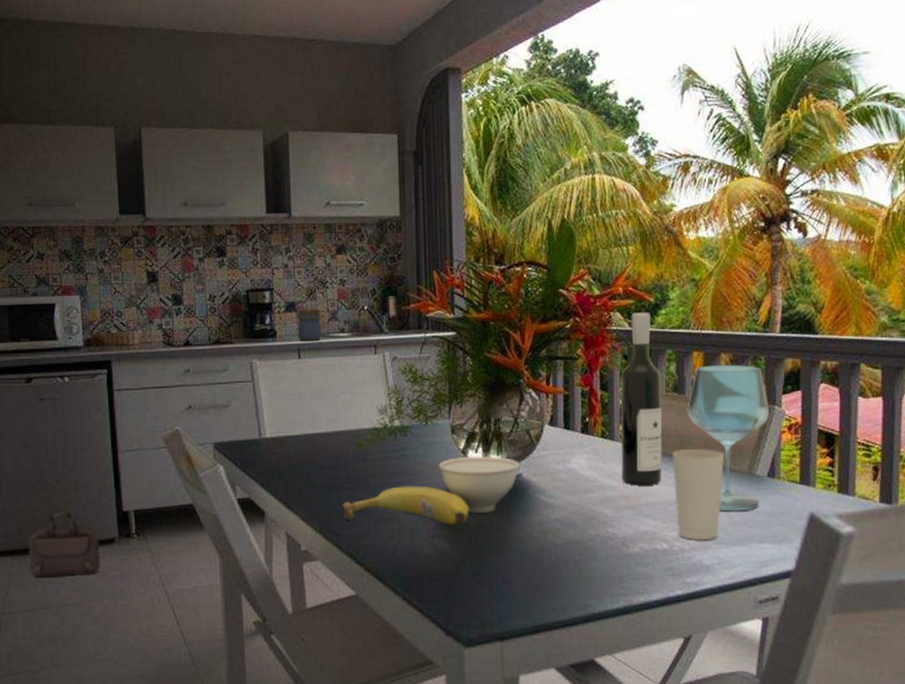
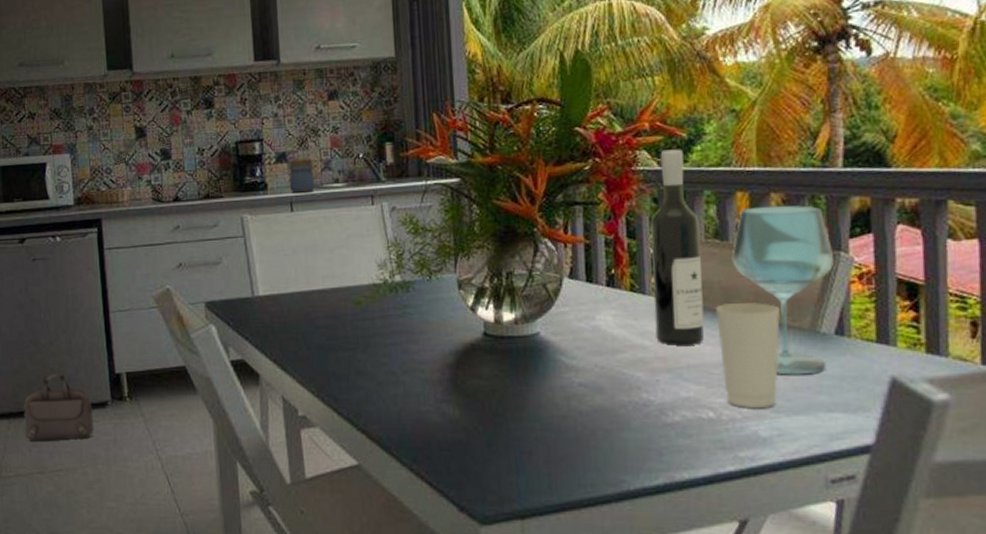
fruit: present [343,486,469,526] -> none [341,346,481,390]
bowl: present [438,456,520,514] -> none [444,313,536,377]

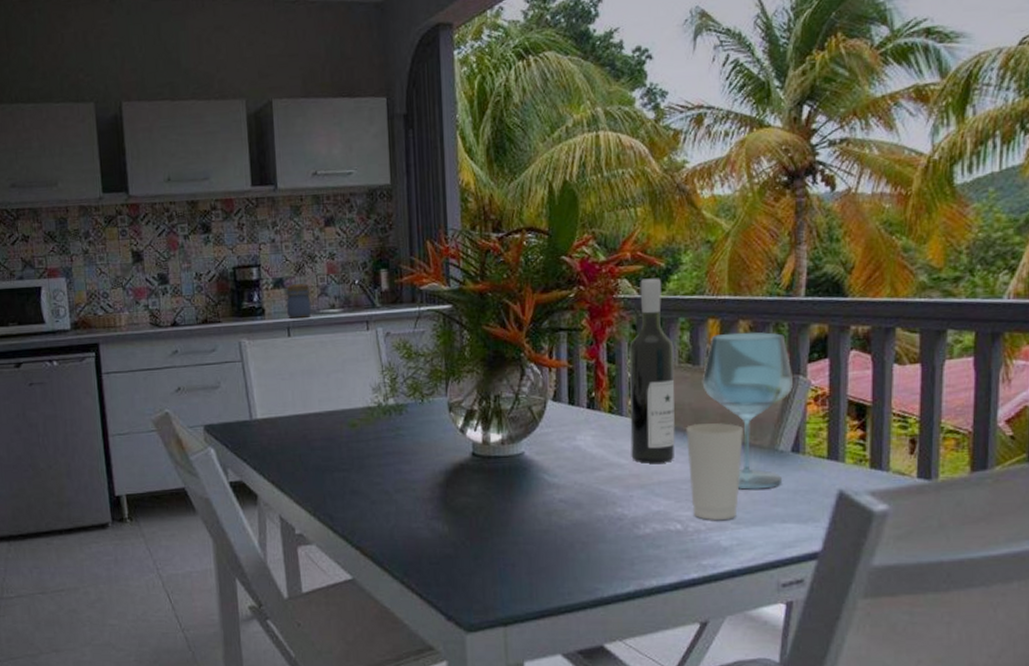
handbag: present [23,365,94,441] -> none [23,489,95,563]

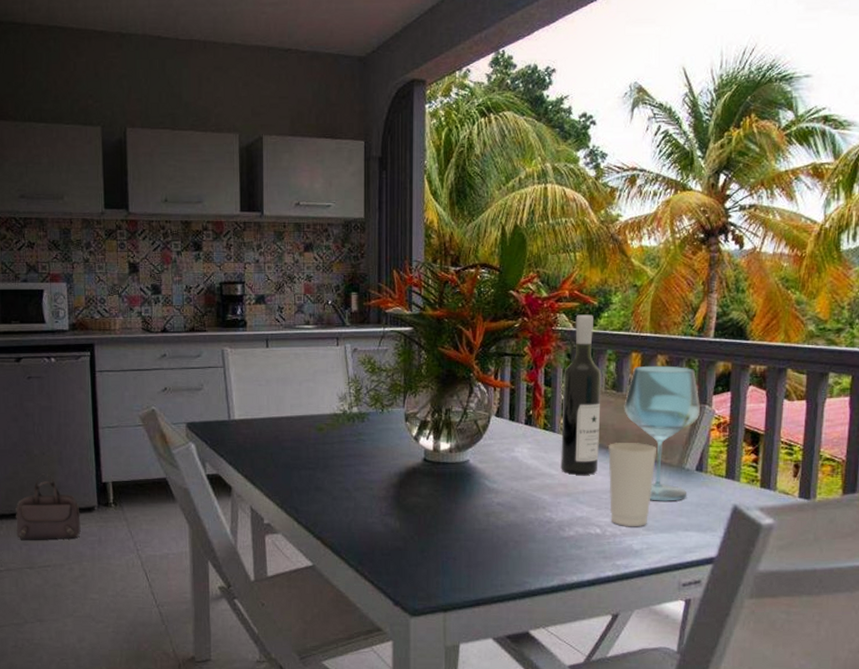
handbag: none [23,489,95,563] -> present [15,473,81,540]
jar: present [286,284,314,318] -> none [266,301,291,331]

